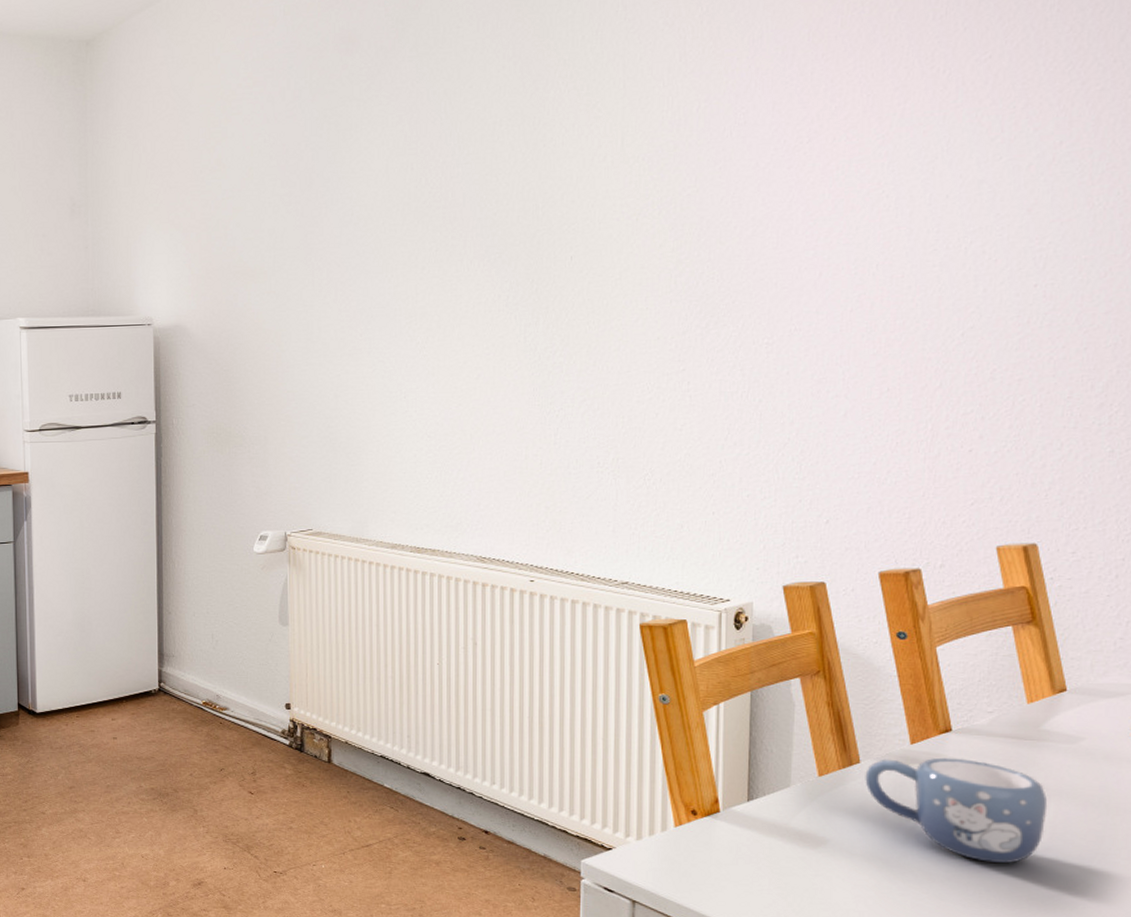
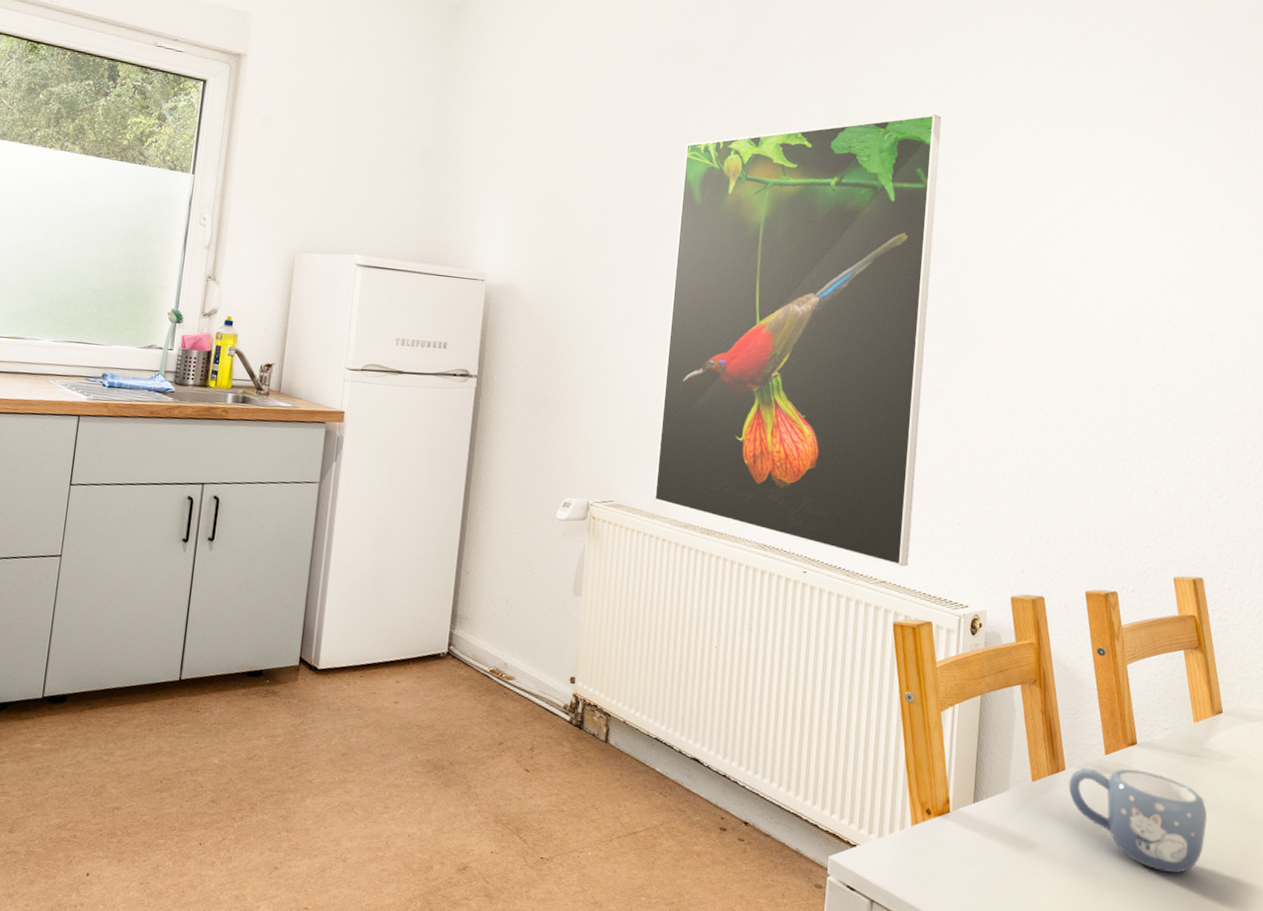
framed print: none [355,55,665,566] -> present [654,113,942,567]

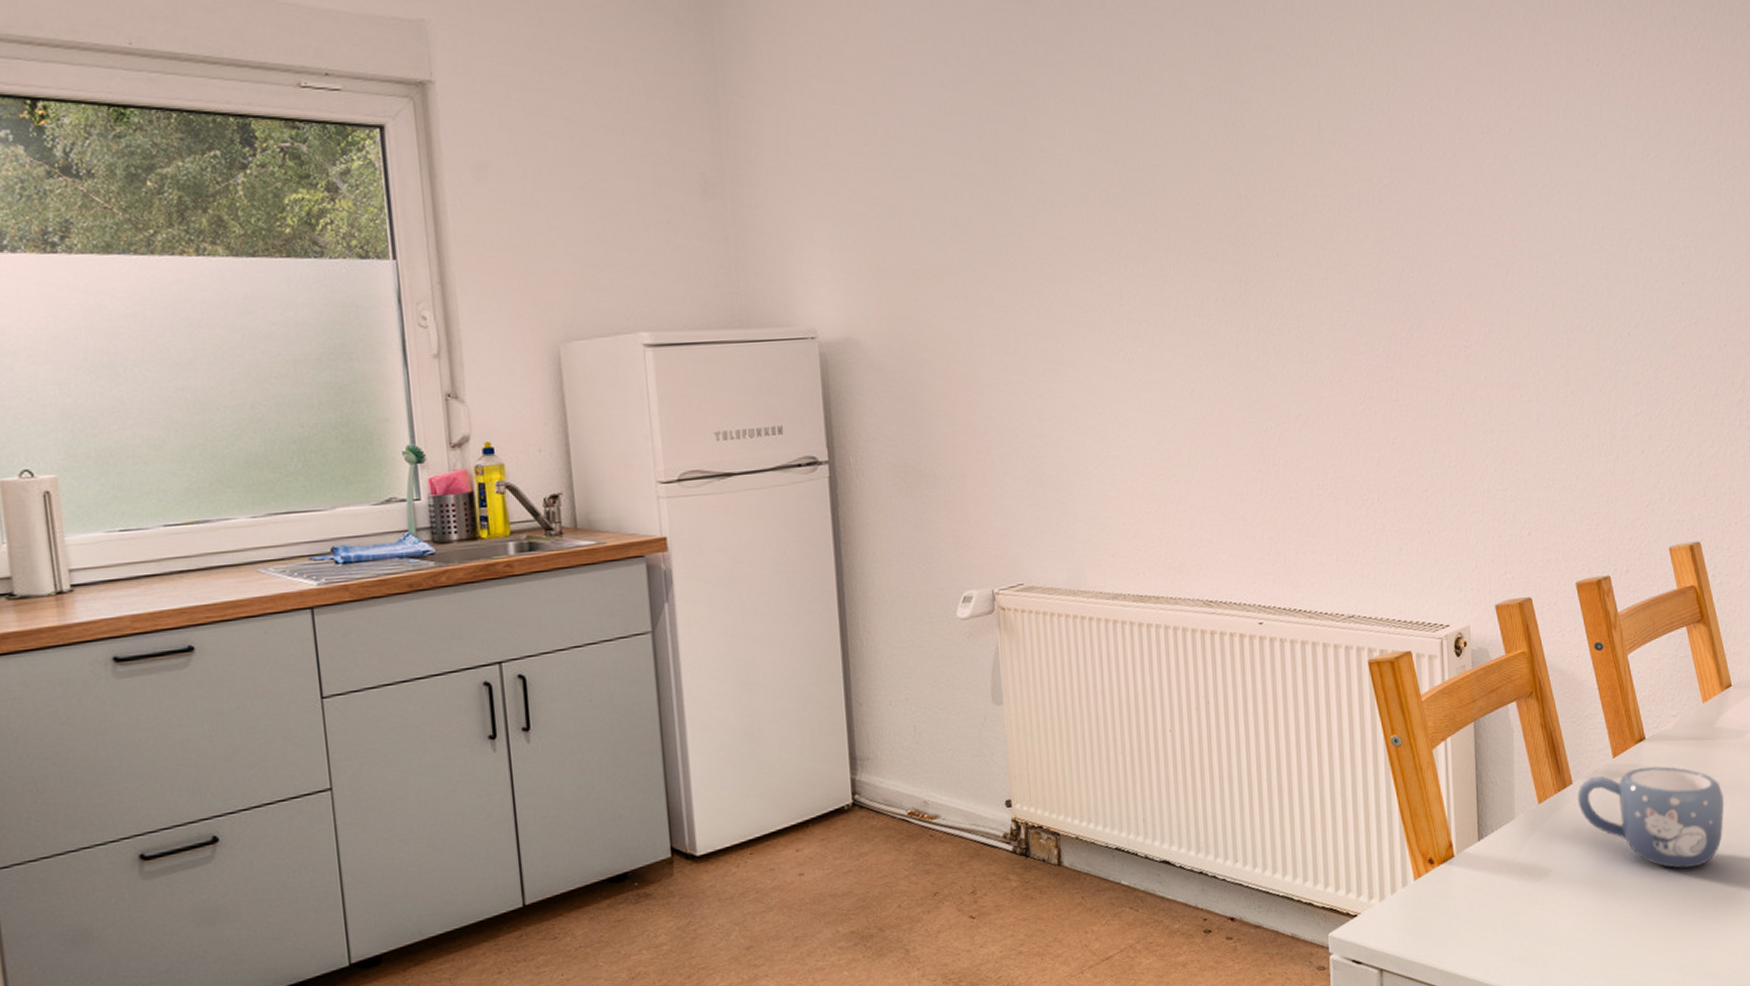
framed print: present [654,113,942,567] -> none [1043,31,1377,596]

